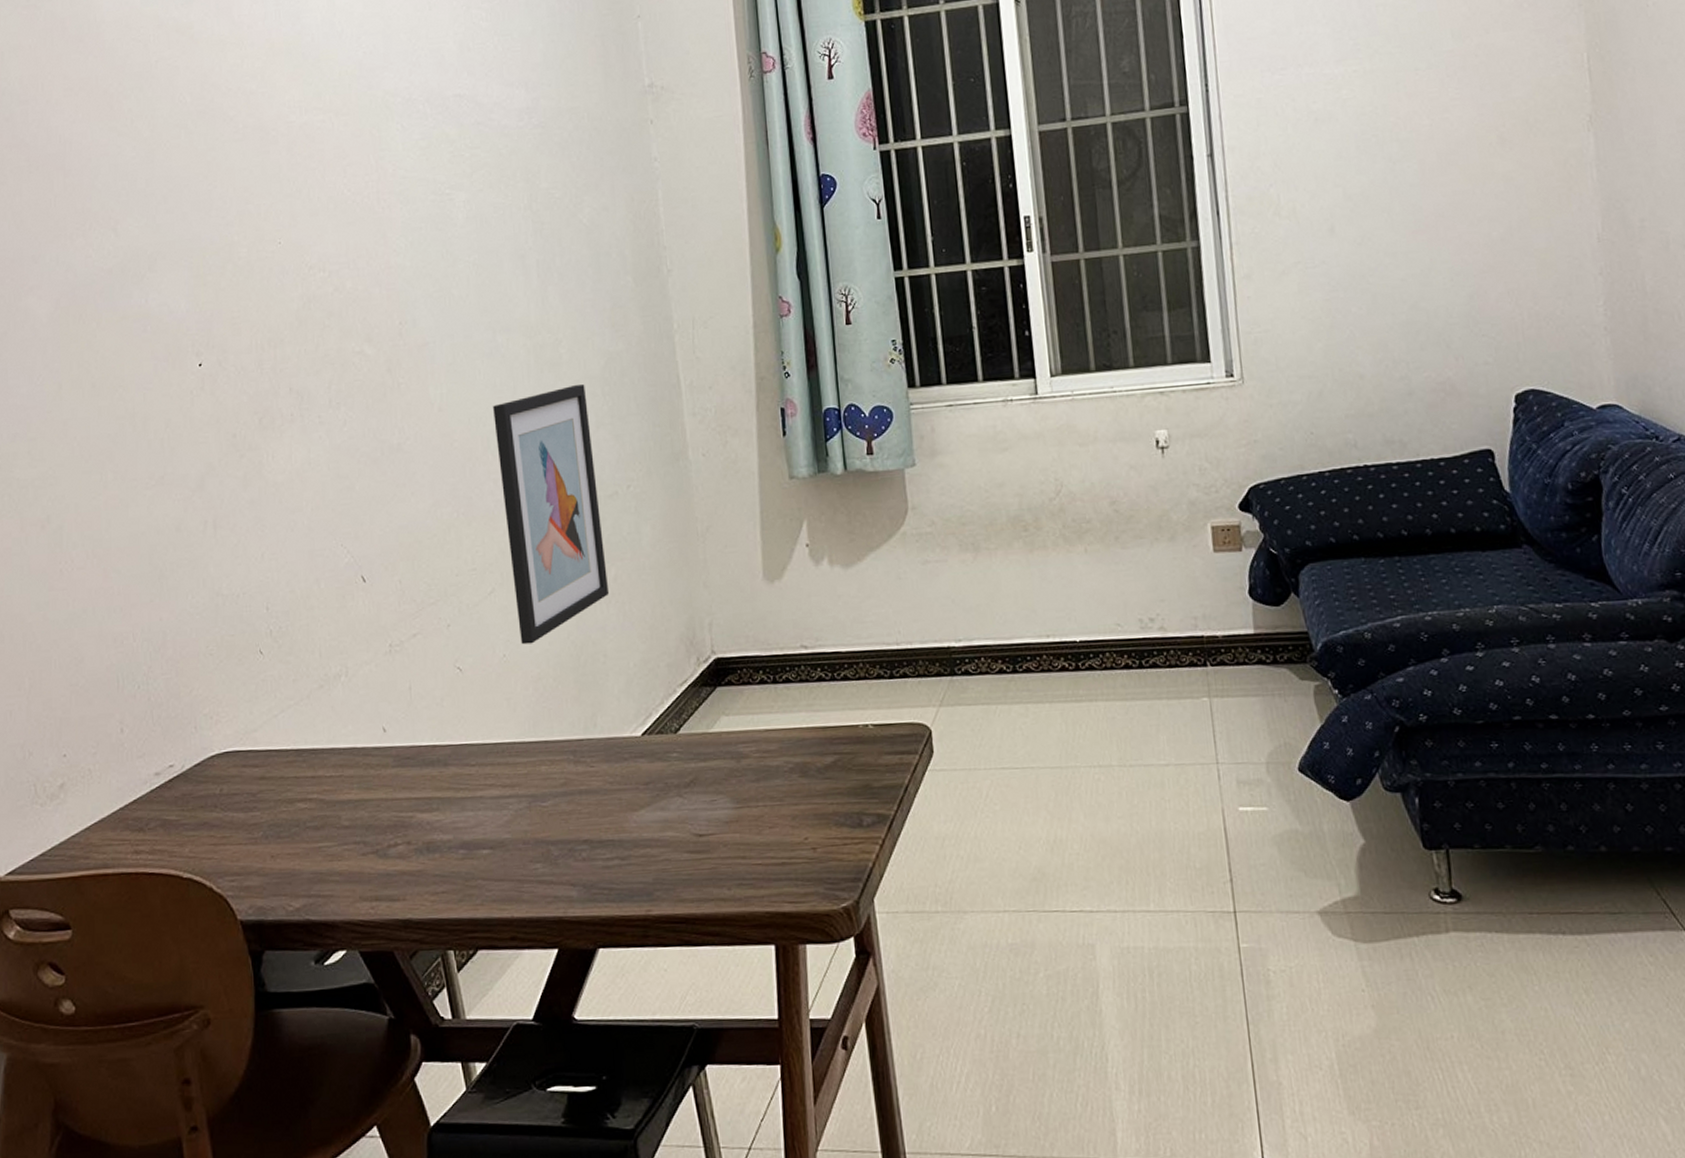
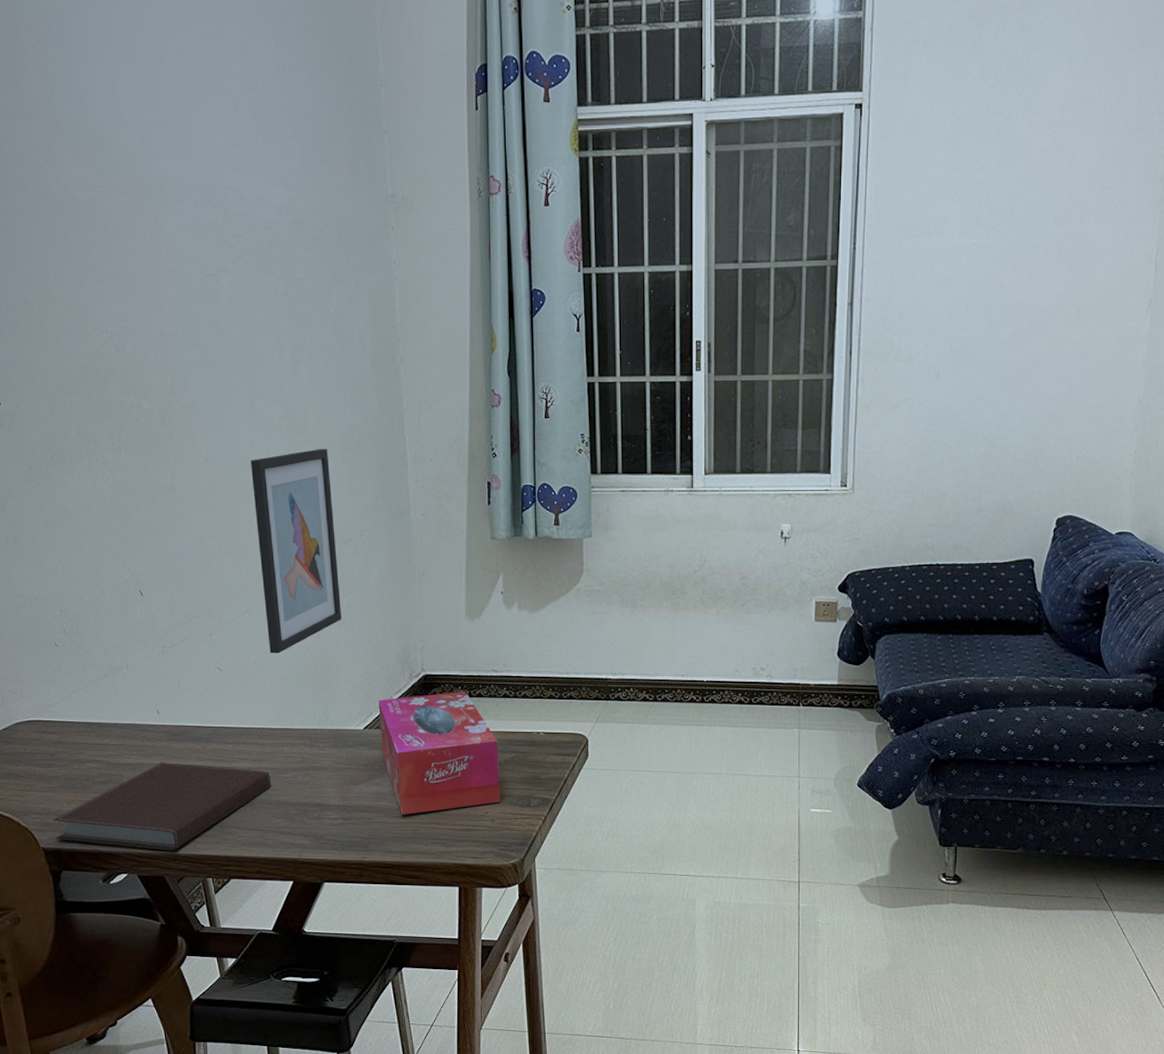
notebook: none [254,796,527,916] -> present [53,763,271,851]
tissue box: none [658,676,823,848] -> present [378,691,500,815]

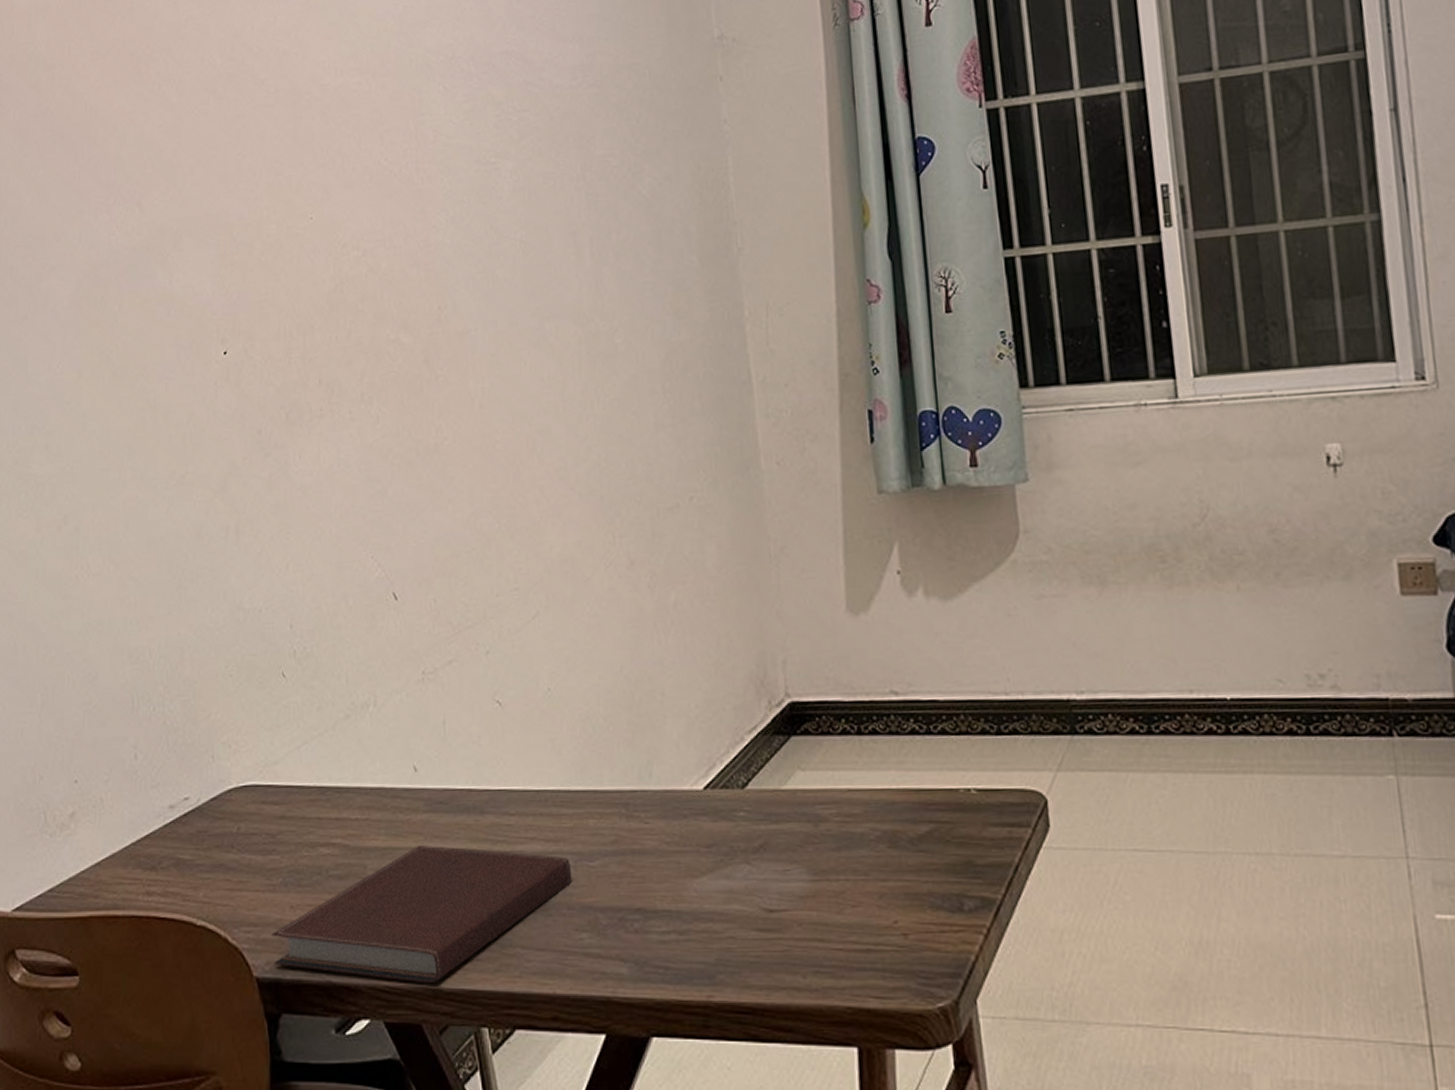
wall art: present [251,449,342,654] -> none [540,380,669,678]
tissue box: present [378,691,500,815] -> none [723,725,915,926]

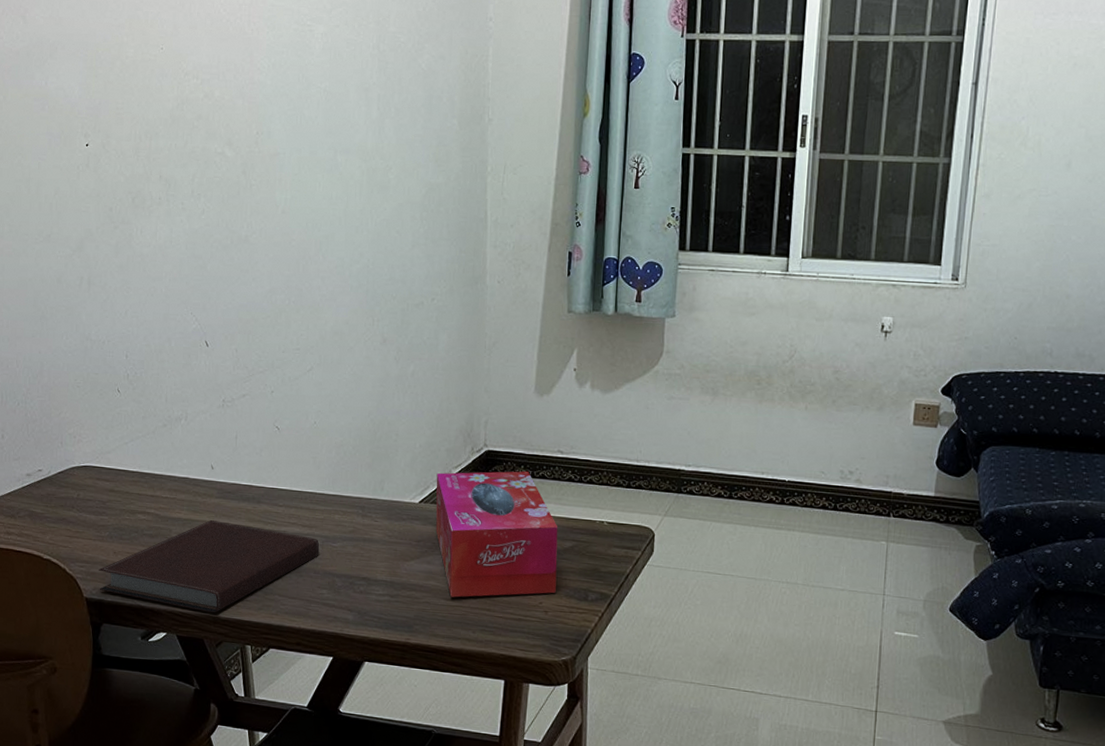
tissue box: none [723,725,915,926] -> present [435,470,558,598]

